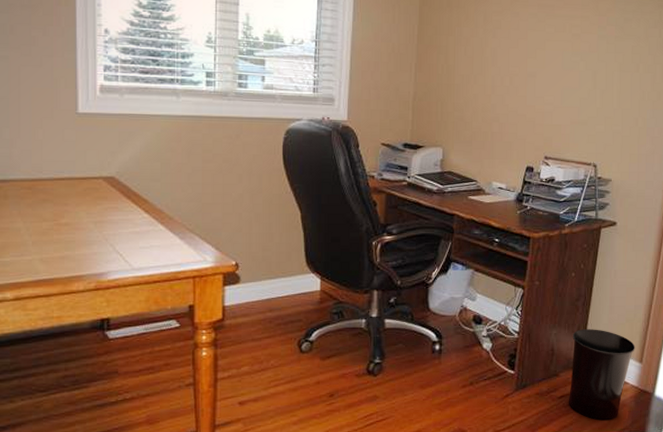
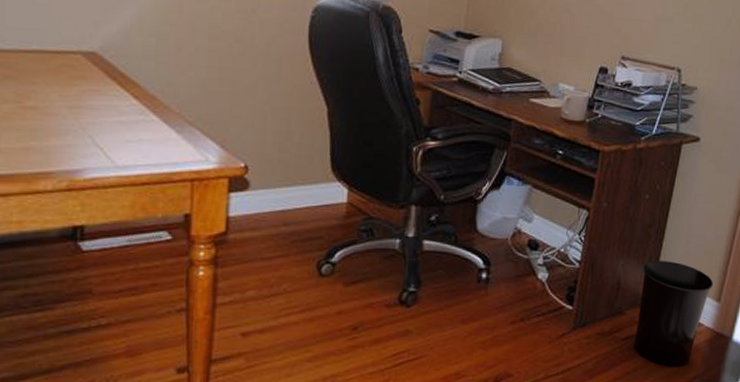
mug: none [495,186,520,214] -> present [560,89,590,122]

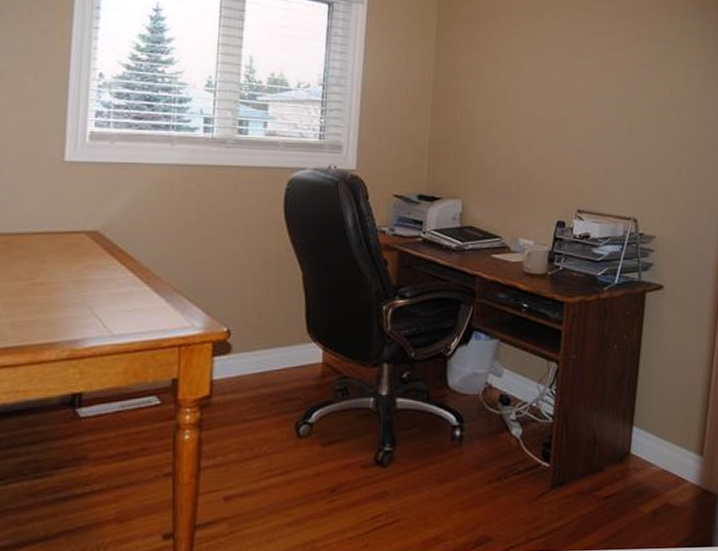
waste bin: present [634,261,714,366] -> none [616,413,694,527]

